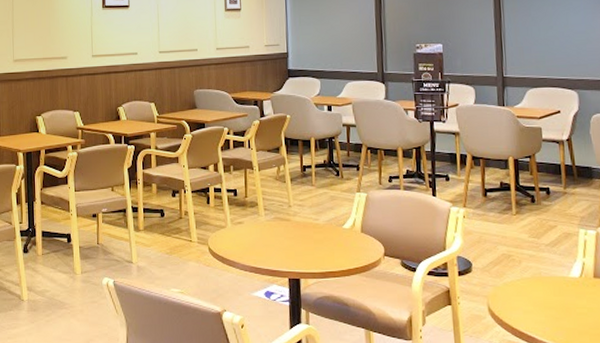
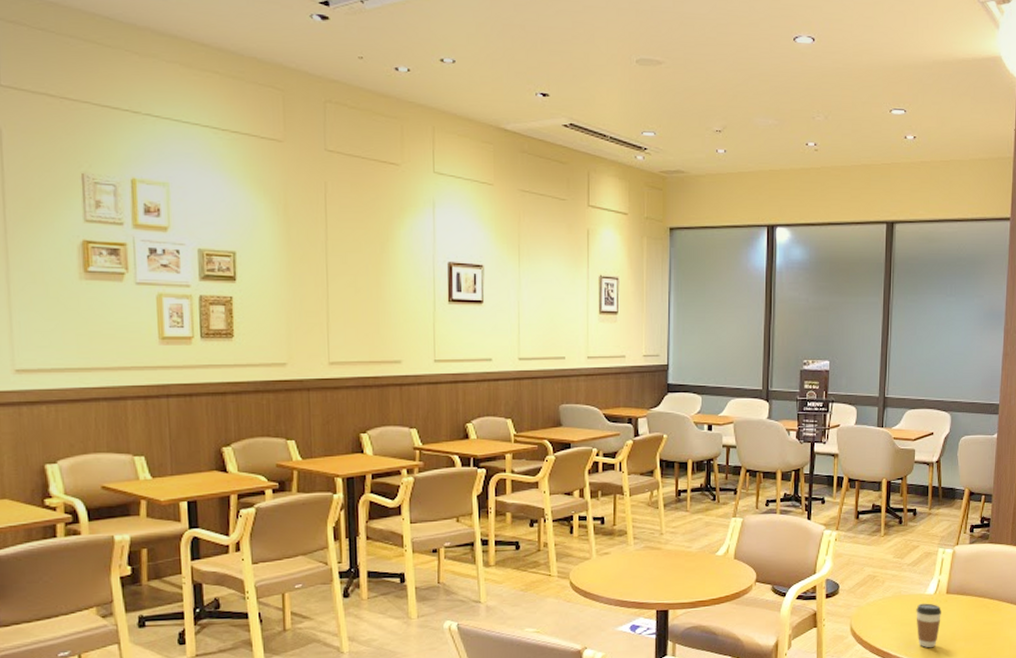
coffee cup: none [560,287,591,336] -> present [916,603,941,648]

